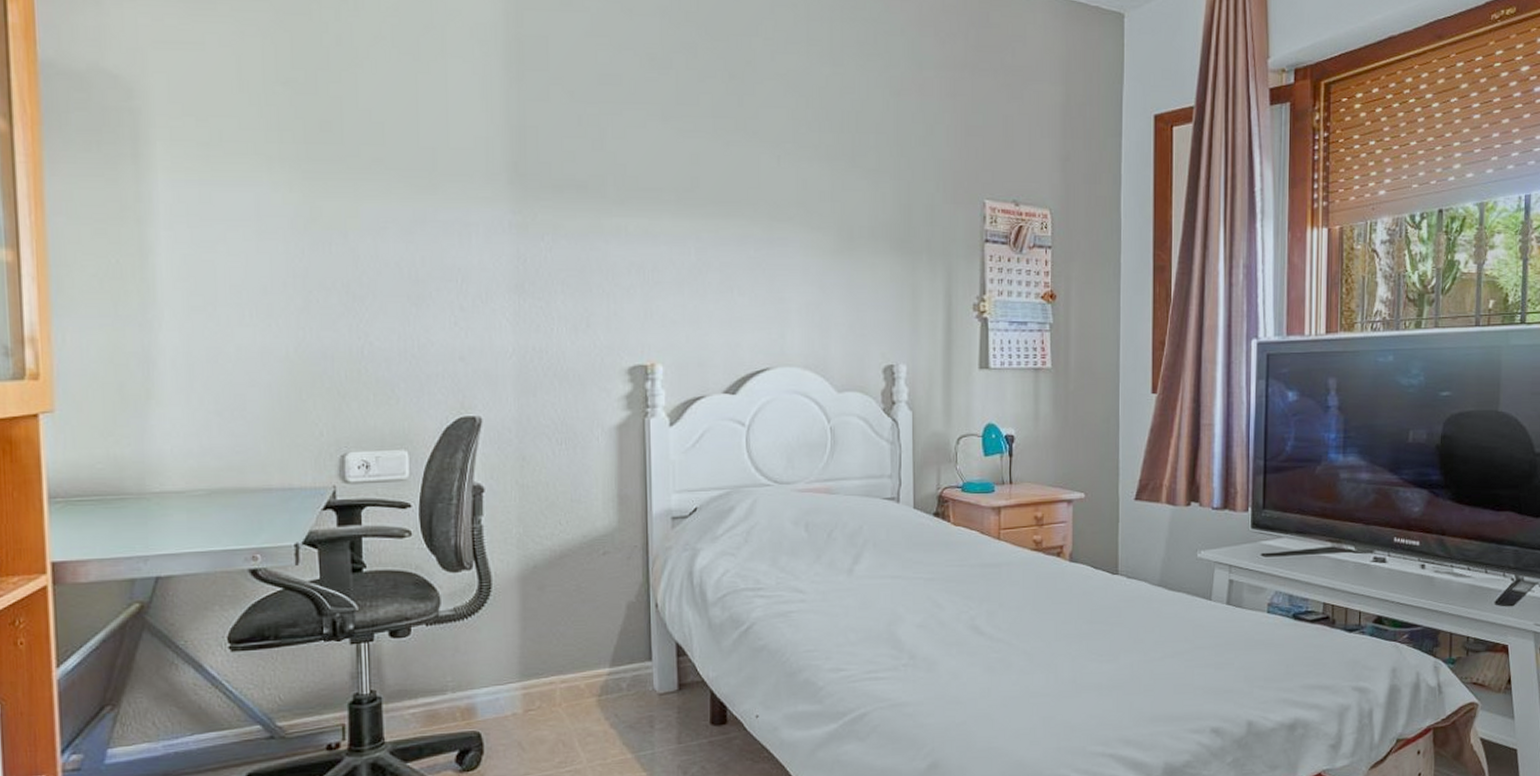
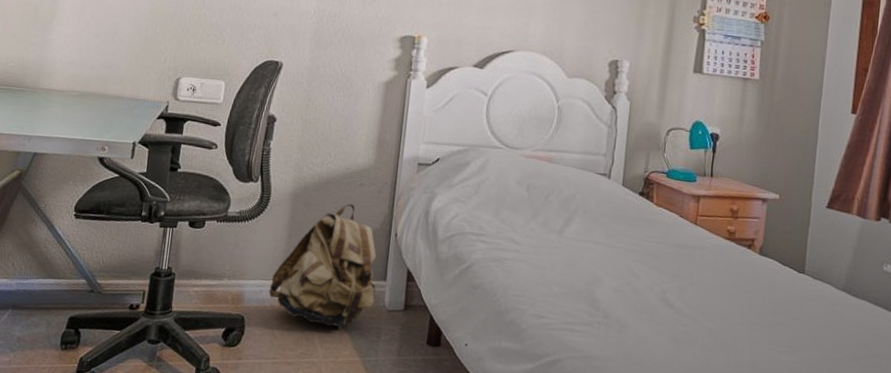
backpack: none [507,577,642,727] -> present [268,204,377,331]

